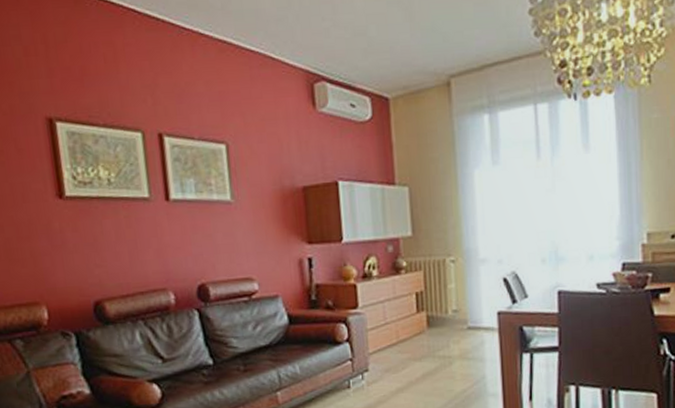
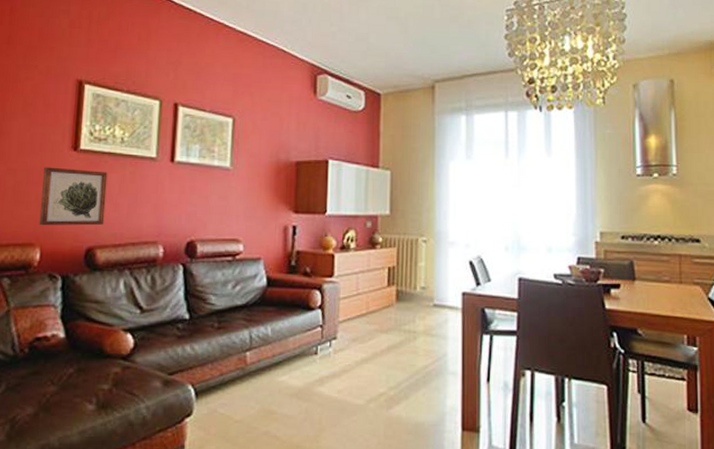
wall art: none [32,218,108,283] -> present [39,167,108,226]

